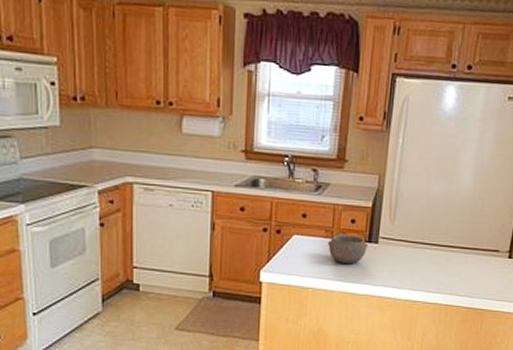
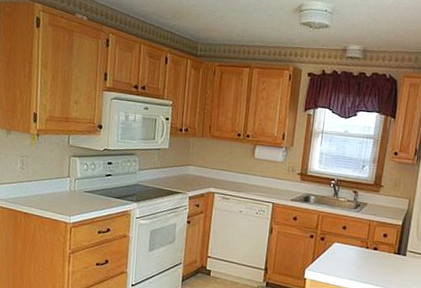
bowl: present [327,234,368,265] -> none [362,245,397,271]

